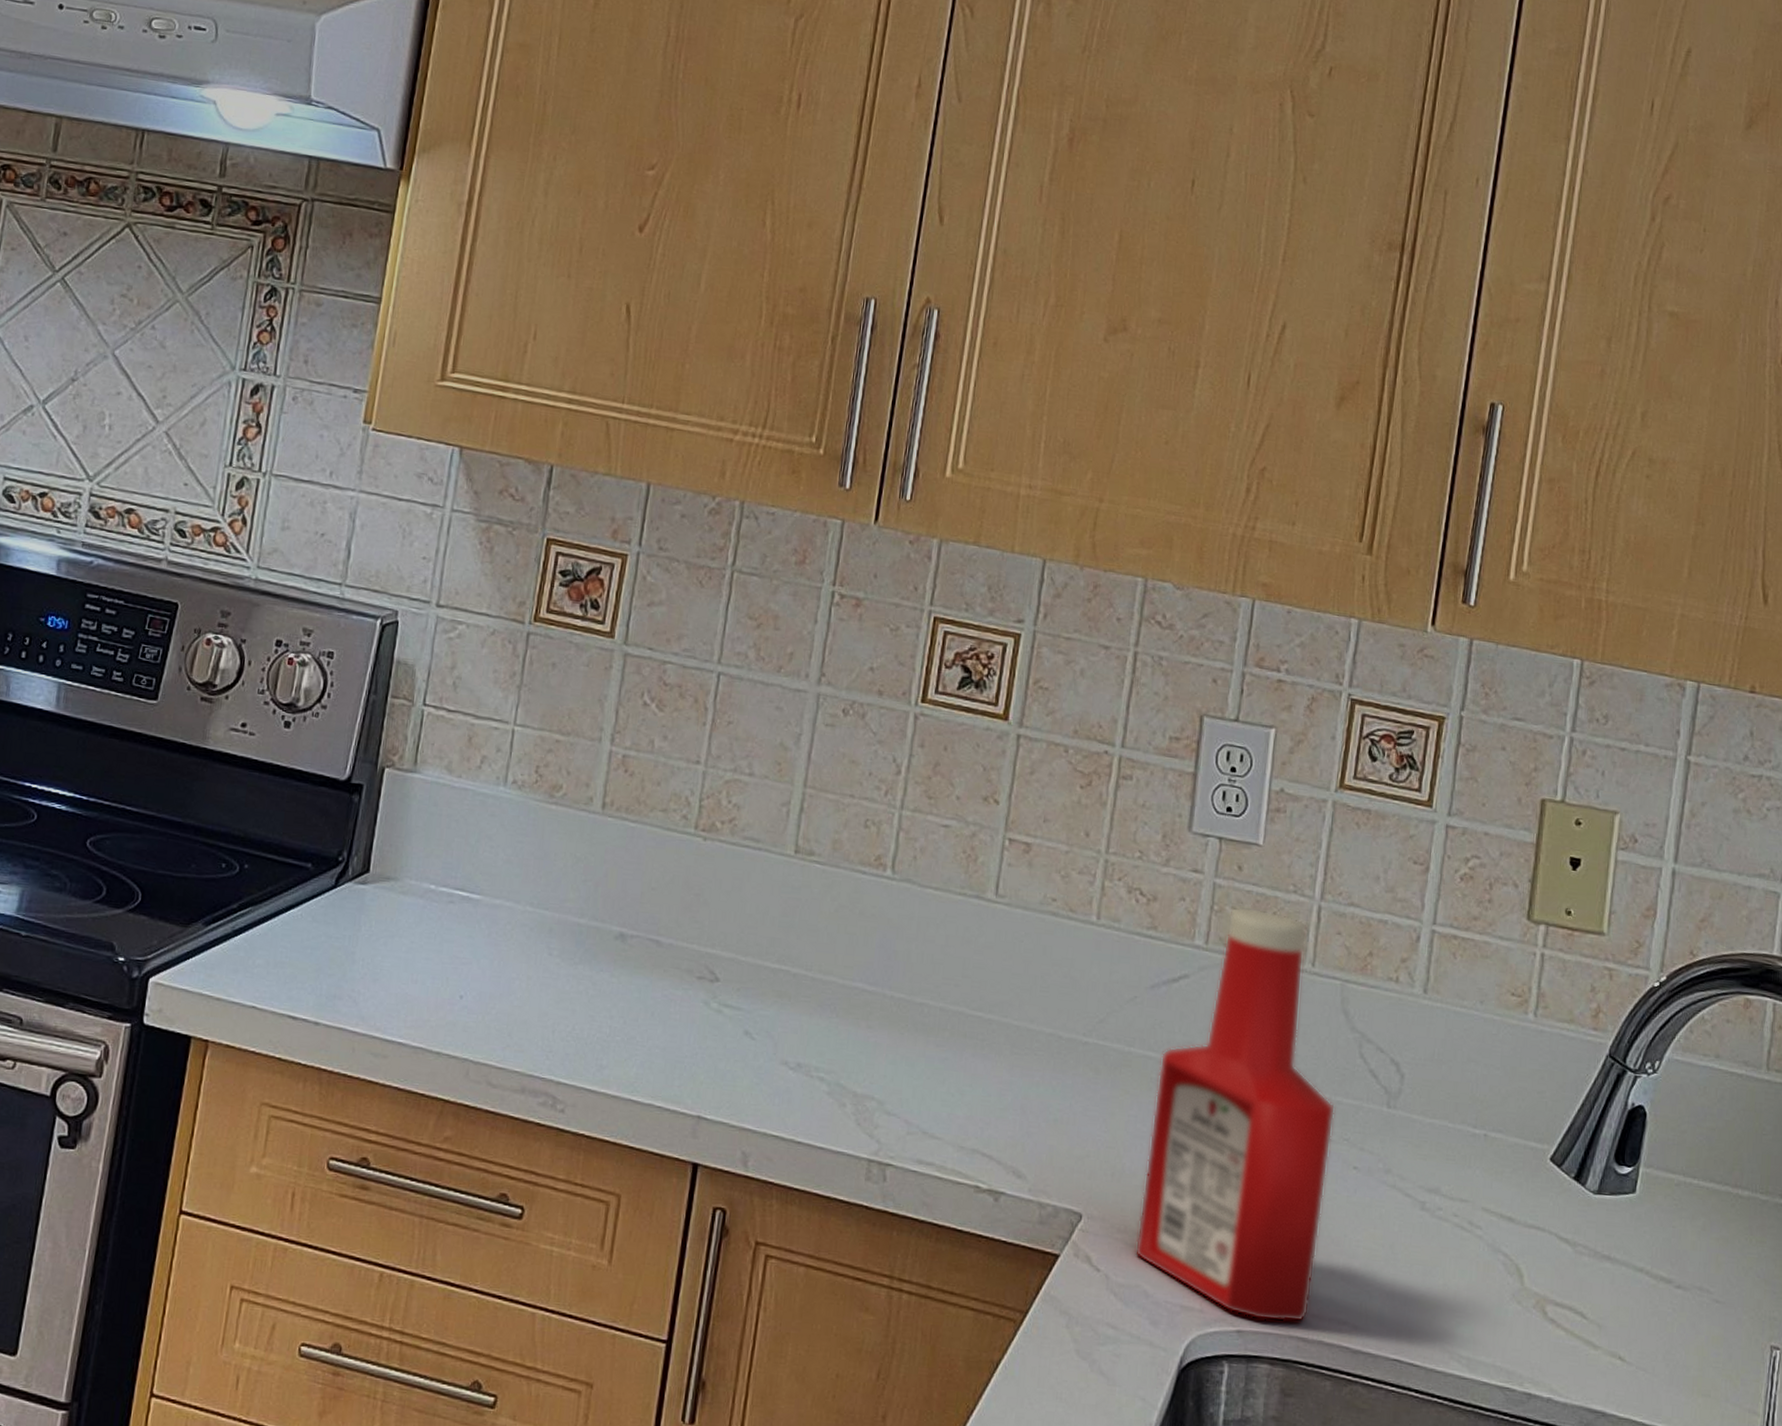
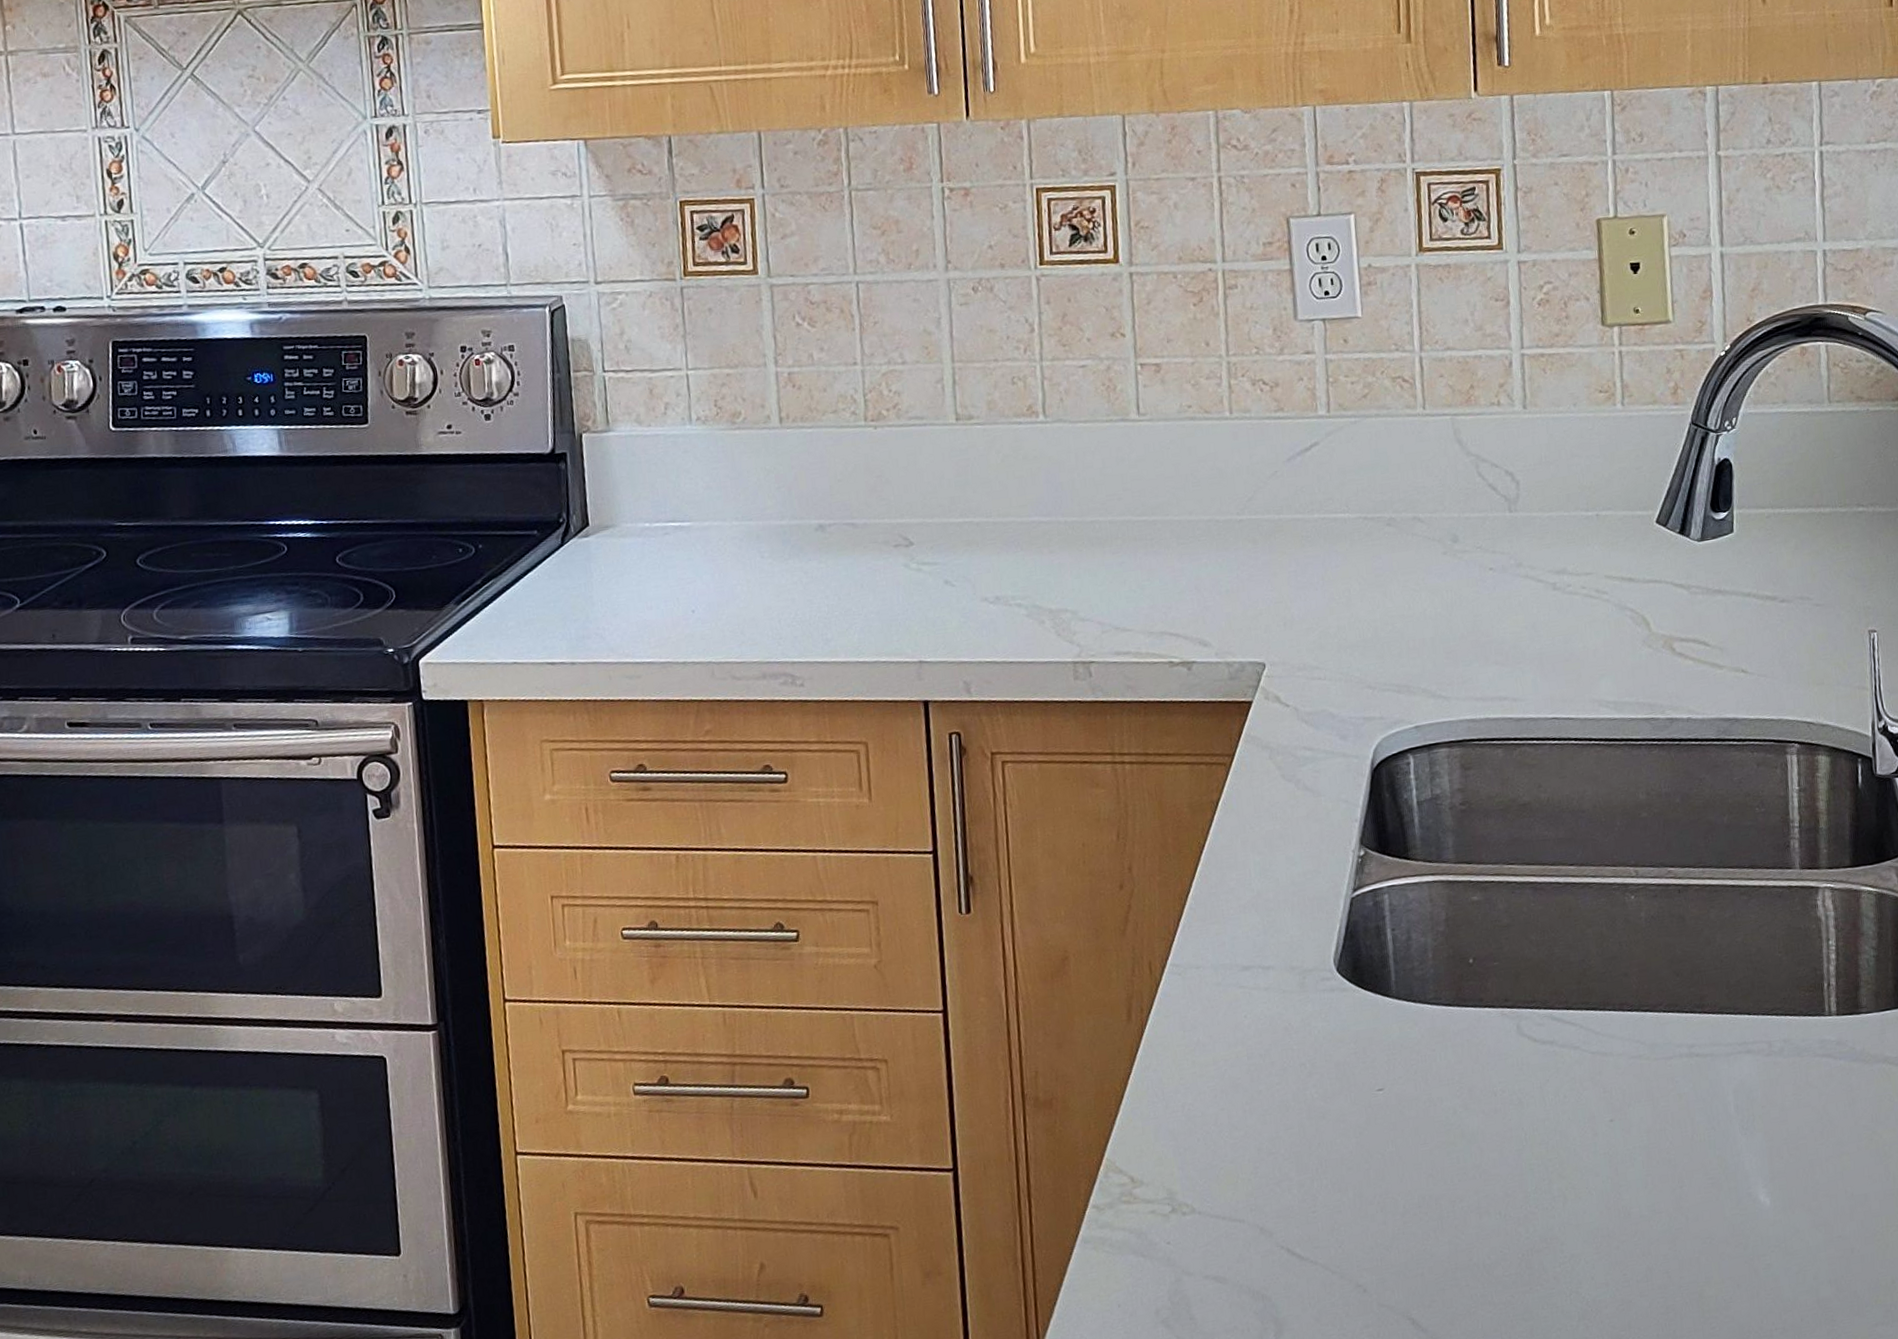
ketchup bottle: present [1134,906,1336,1323] -> none [1307,370,1474,714]

